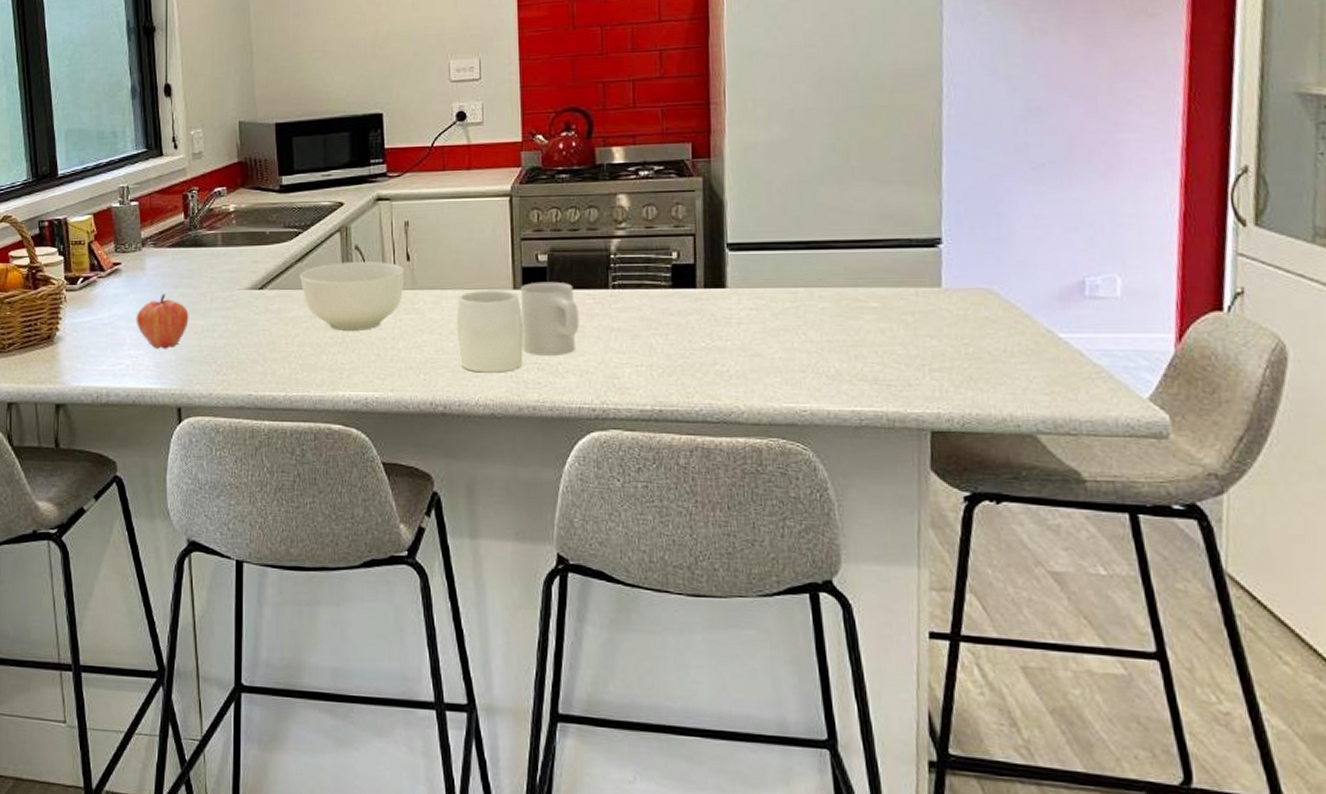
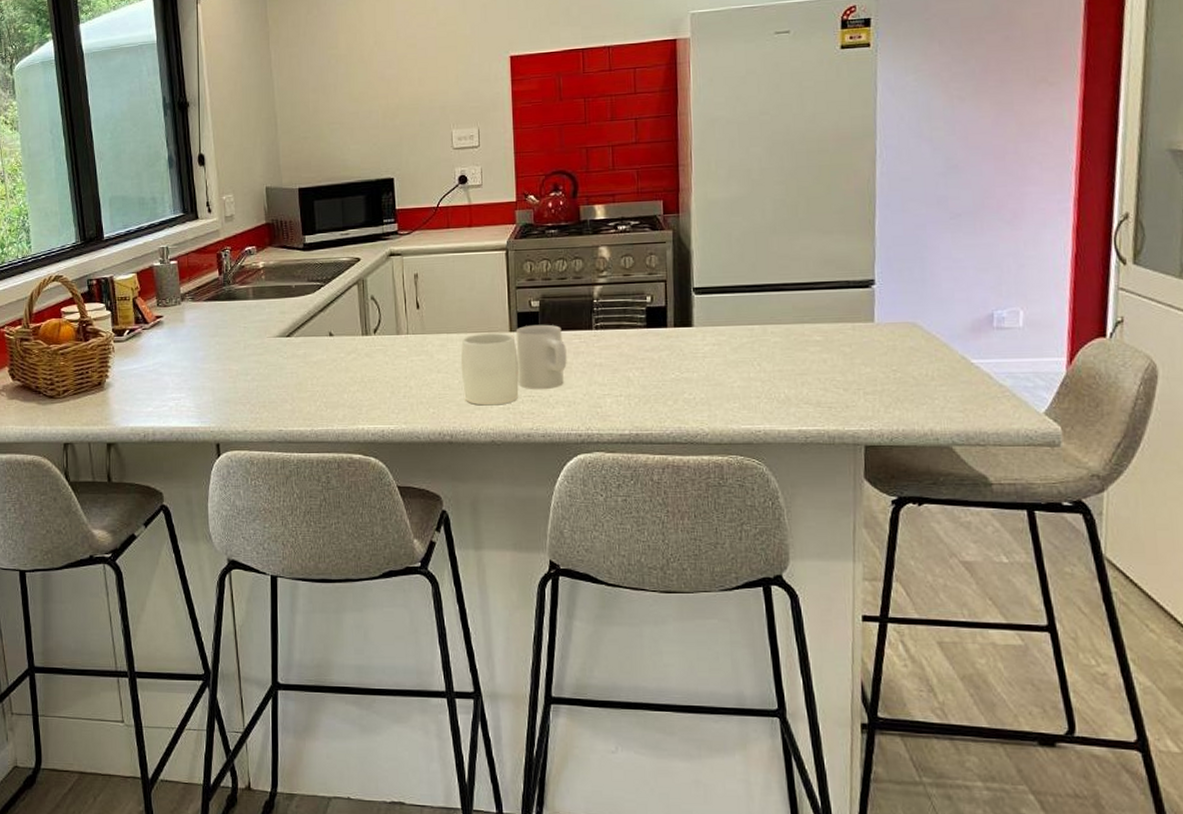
fruit: present [136,294,189,350] -> none [177,342,225,393]
bowl: present [300,262,405,331] -> none [323,310,416,372]

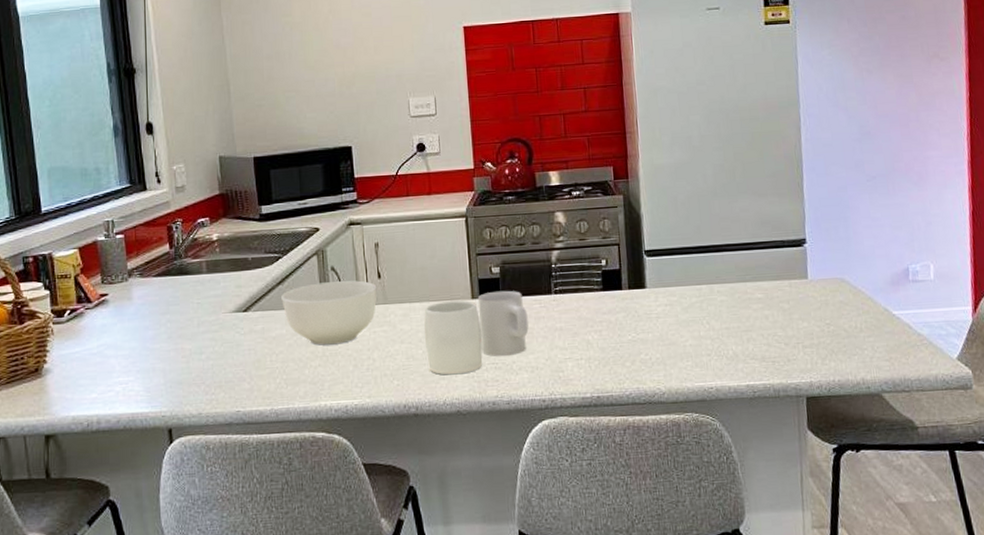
bowl: none [323,310,416,372] -> present [281,280,377,346]

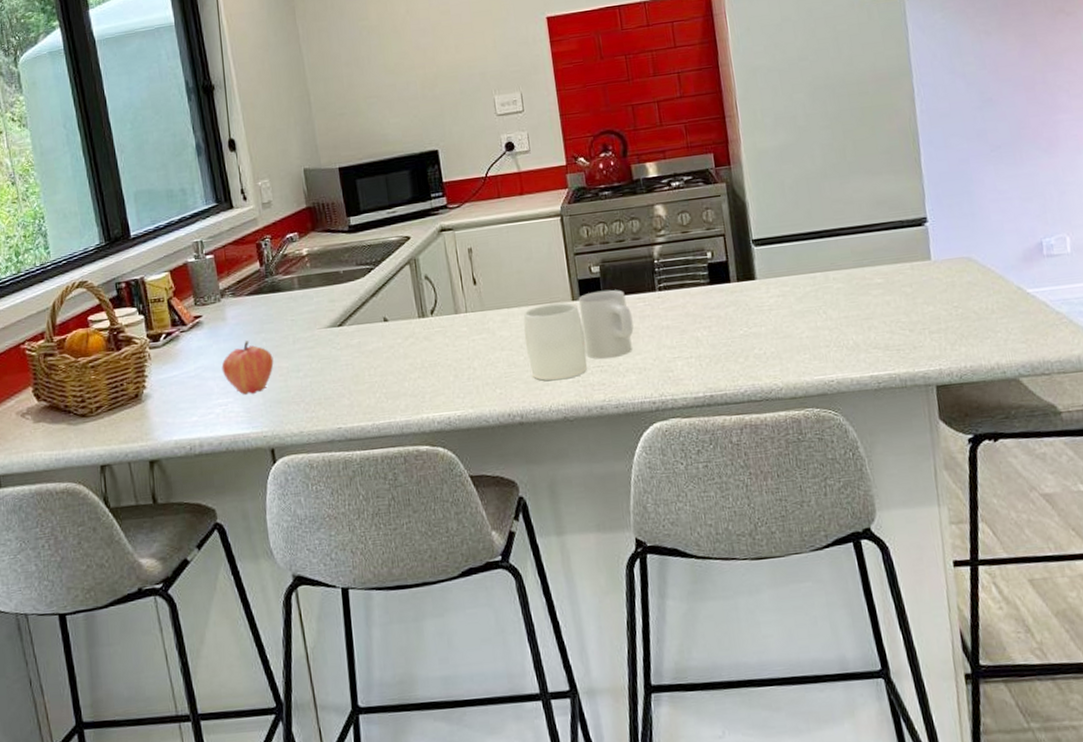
fruit: none [124,321,177,376] -> present [221,340,274,396]
bowl: present [281,280,377,346] -> none [376,288,474,357]

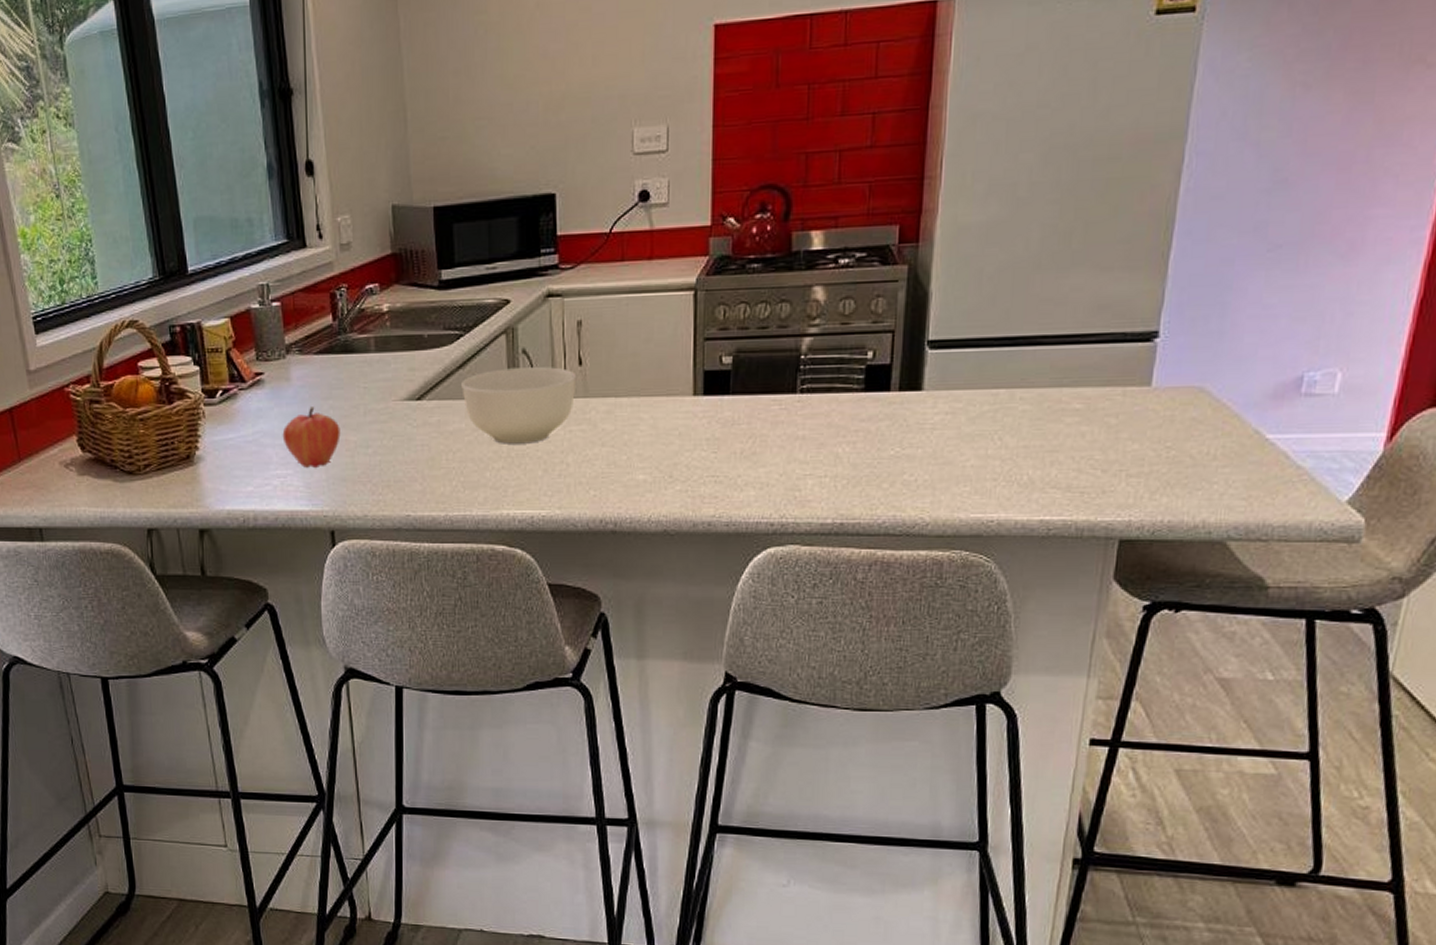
bowl: none [376,288,474,357] -> present [461,367,577,444]
mug: present [523,302,588,381] -> none [630,396,702,487]
cup: present [578,289,634,360] -> none [700,386,763,469]

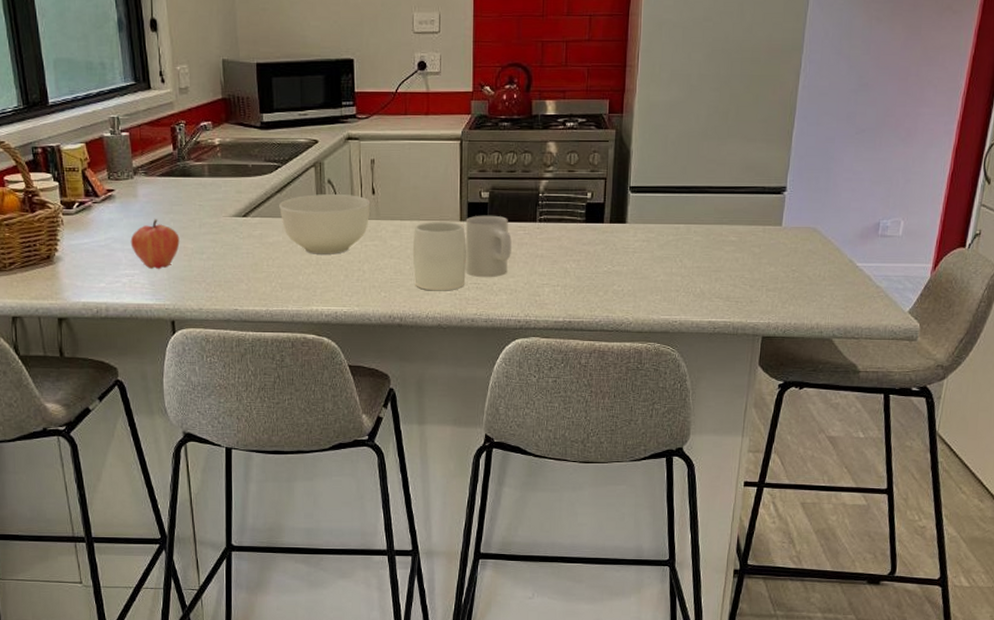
mug: none [630,396,702,487] -> present [412,221,466,291]
cup: none [700,386,763,469] -> present [465,215,512,278]

